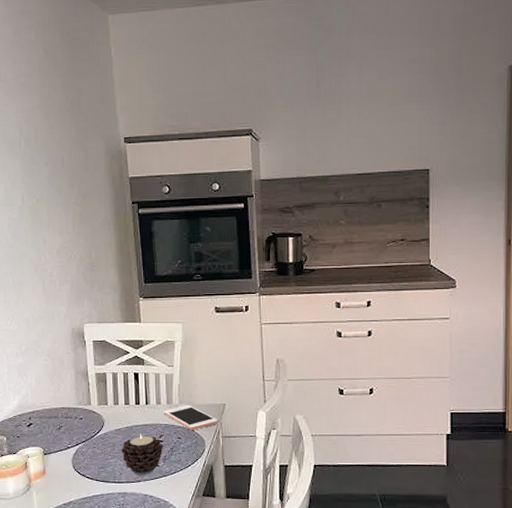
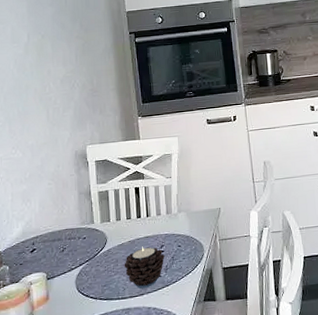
cell phone: present [164,404,218,430] -> none [164,212,215,237]

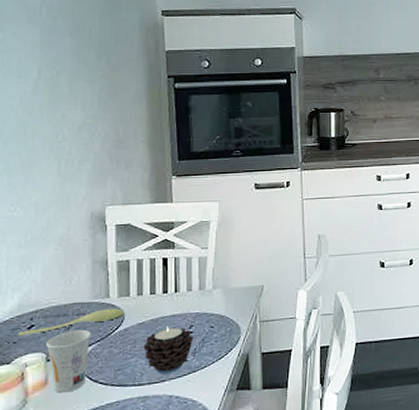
spoon: none [23,232,107,259] -> present [17,308,125,336]
cup: none [46,251,81,307] -> present [46,329,91,393]

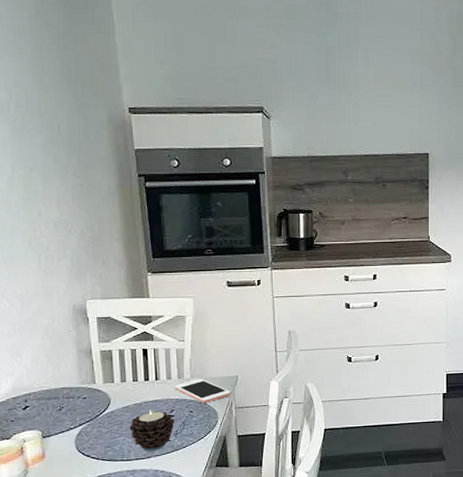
spoon: present [17,308,125,336] -> none [14,393,110,416]
cup: present [46,329,91,393] -> none [41,411,81,465]
cell phone: none [195,289,255,317] -> present [175,378,231,403]

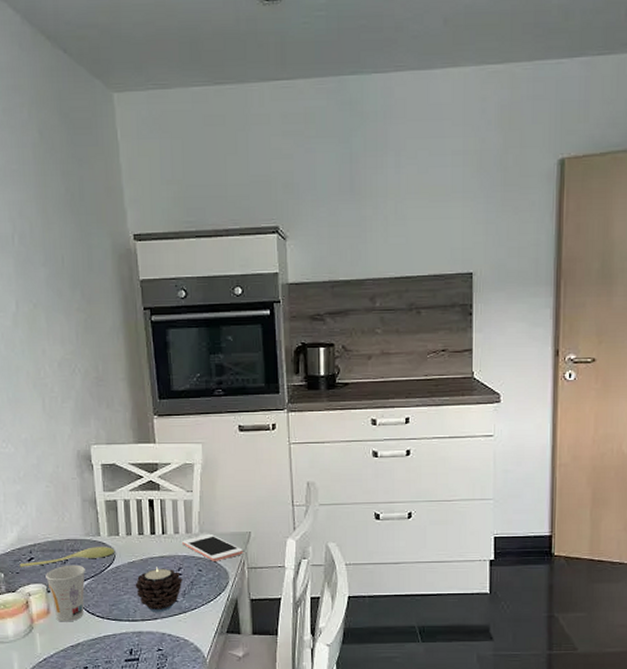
spoon: none [14,393,110,416] -> present [19,547,115,567]
cup: none [41,411,81,465] -> present [45,565,85,622]

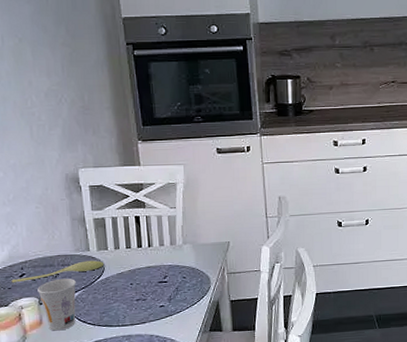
candle: present [135,567,183,612] -> none [124,276,168,317]
cell phone: present [182,533,243,561] -> none [167,244,223,269]

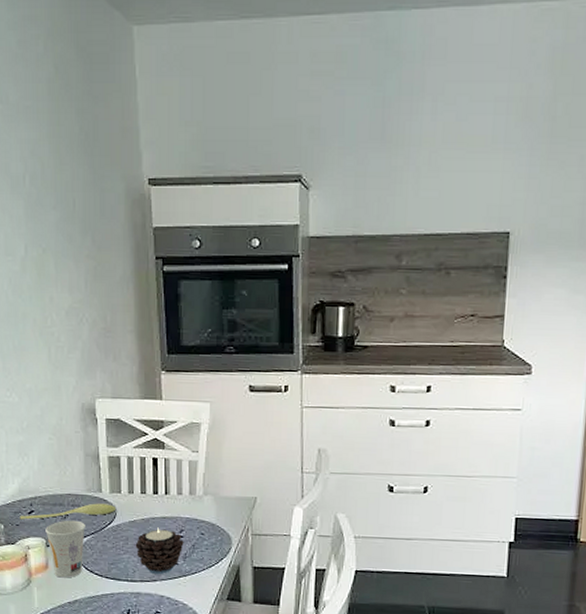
candle: none [124,276,168,317] -> present [135,527,184,574]

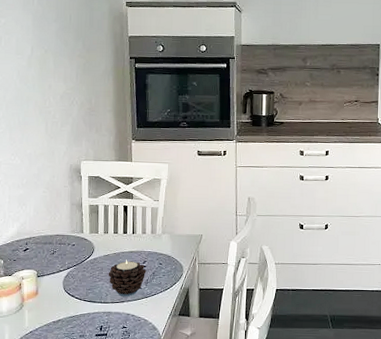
spoon: present [19,503,116,520] -> none [17,241,94,256]
cup: present [45,520,85,578] -> none [37,255,69,302]

